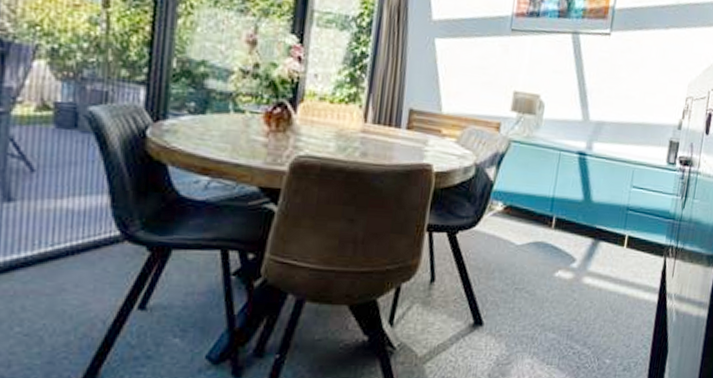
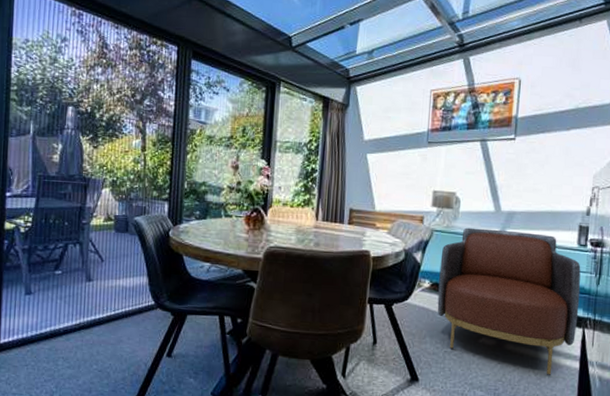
armchair: none [509,138,668,311] -> present [437,227,581,375]

